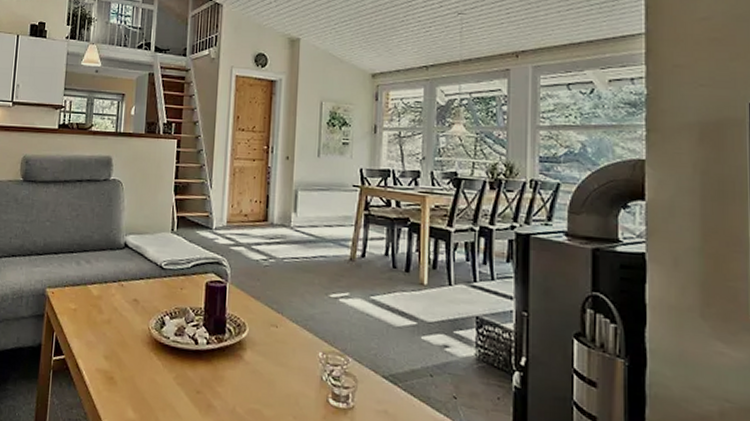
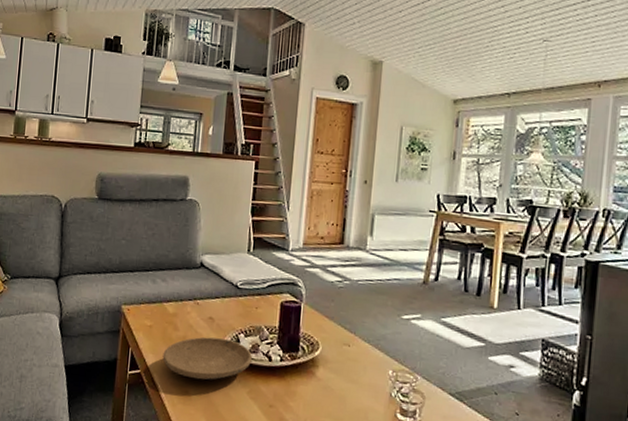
plate: none [87,320,178,365] -> present [162,337,252,380]

